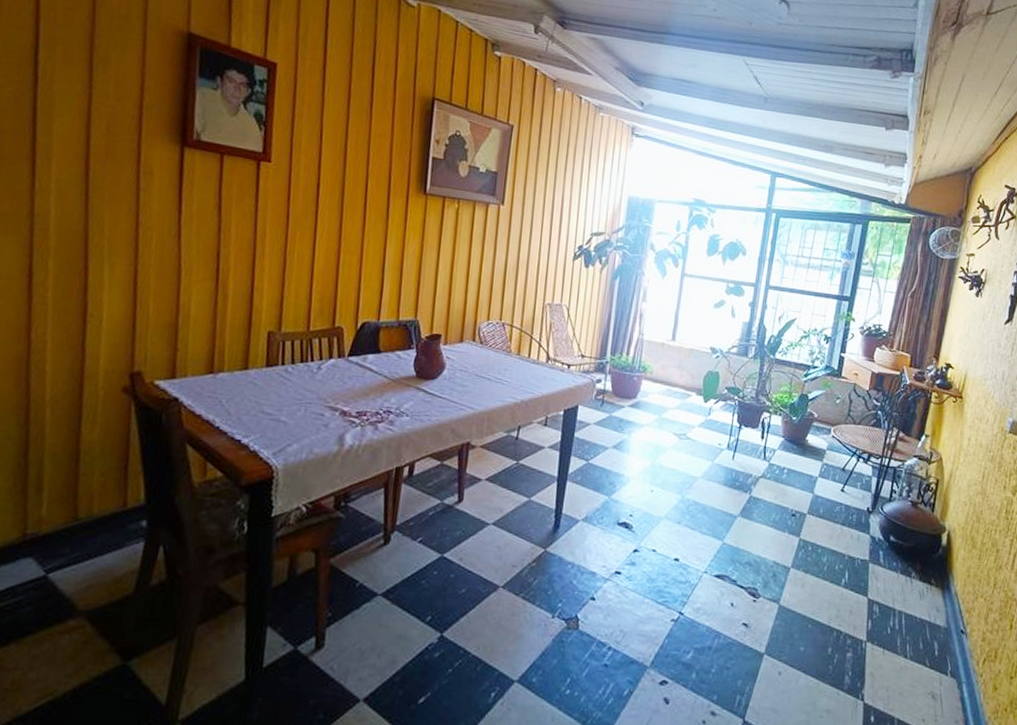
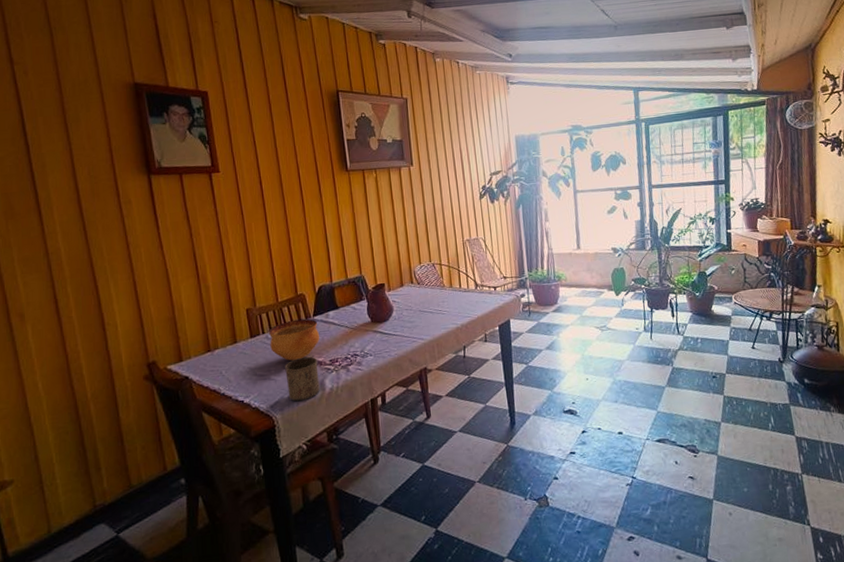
bowl: none [287,355,352,404] -> present [269,318,320,361]
cup: none [297,401,342,455] -> present [285,356,320,402]

